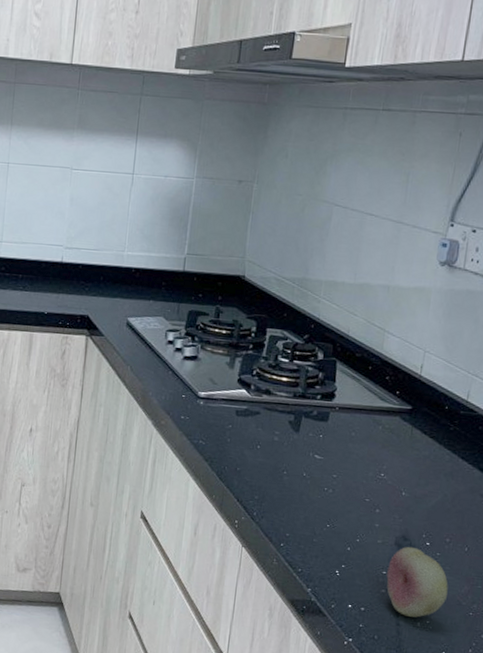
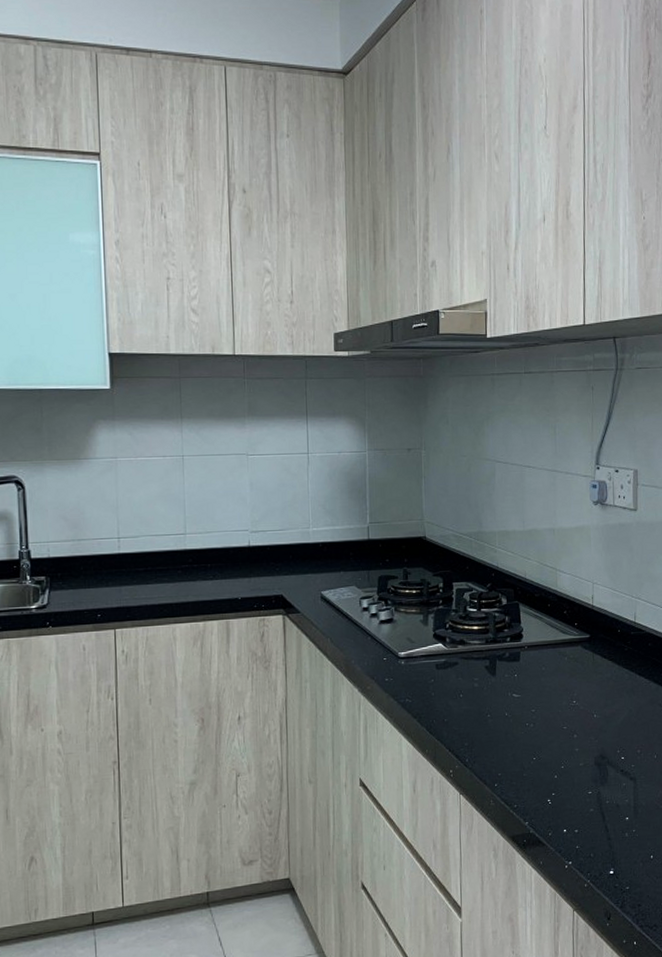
fruit: present [386,546,448,618] -> none [592,763,646,830]

